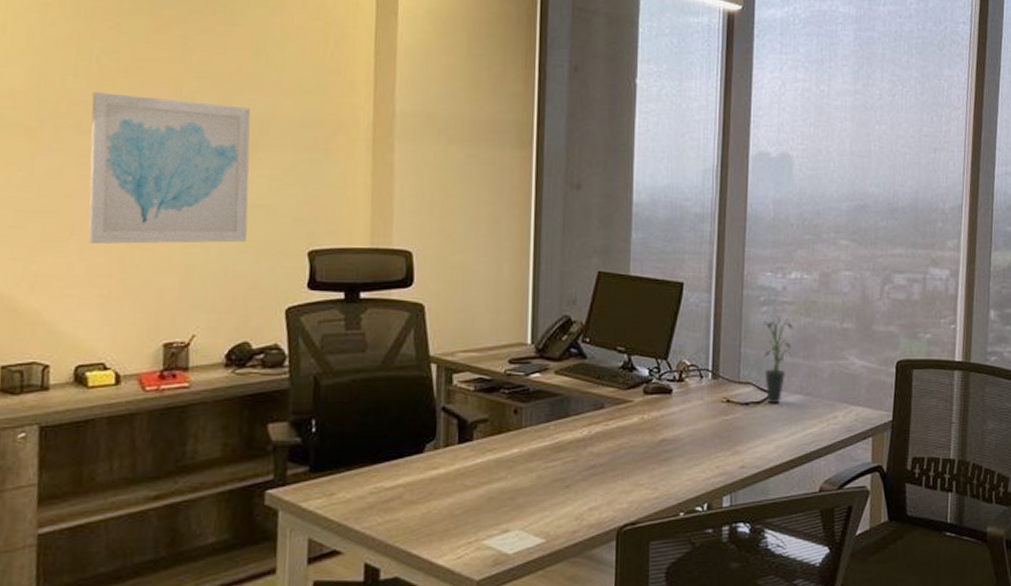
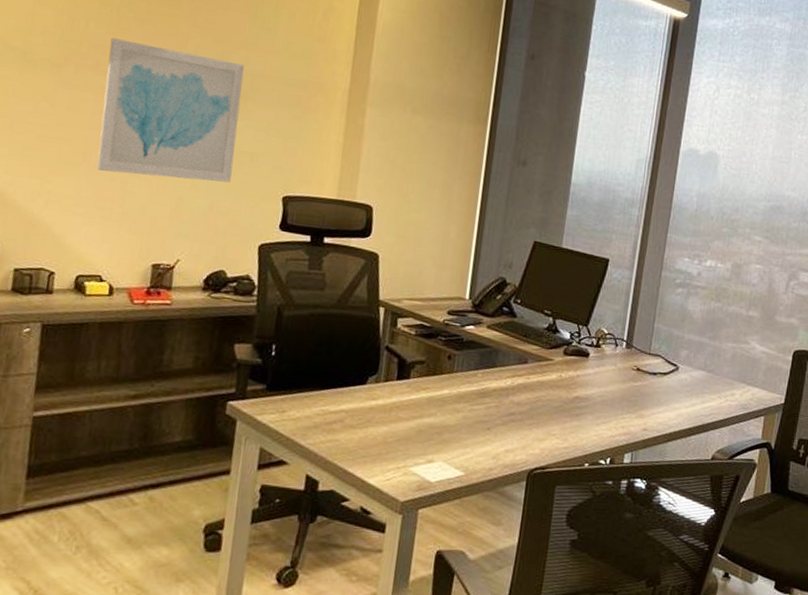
potted plant: present [763,314,793,404] -> none [672,297,703,377]

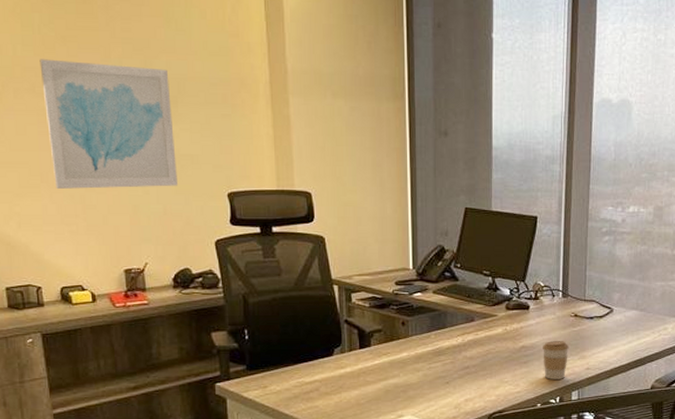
coffee cup: none [597,394,628,439] -> present [543,341,569,380]

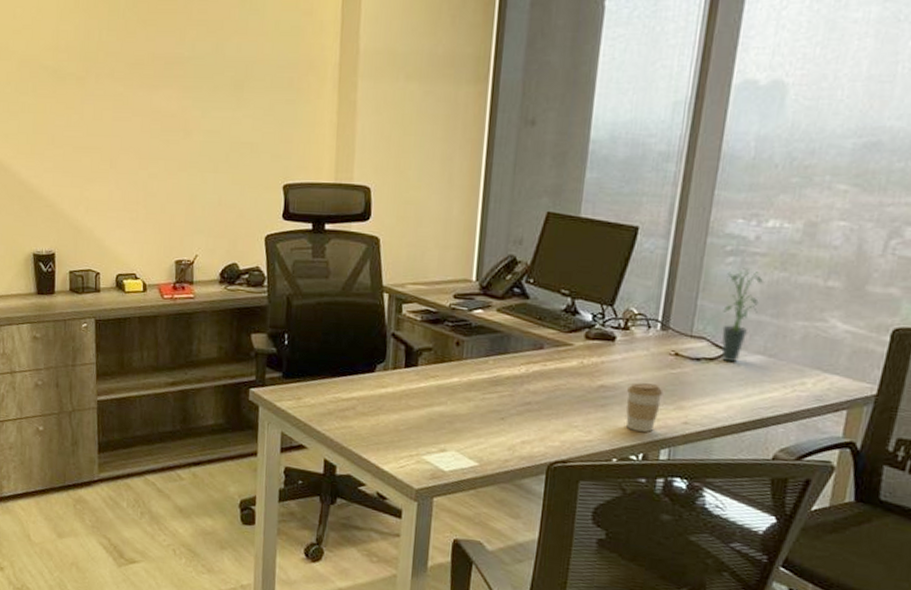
wall art: present [39,59,177,189] -> none [120,44,238,176]
potted plant: none [605,243,630,318] -> present [721,267,763,363]

